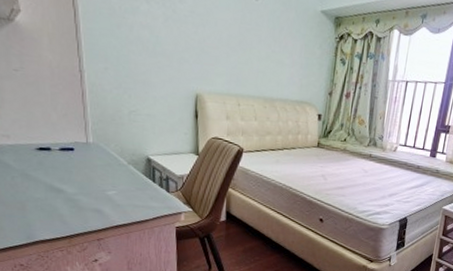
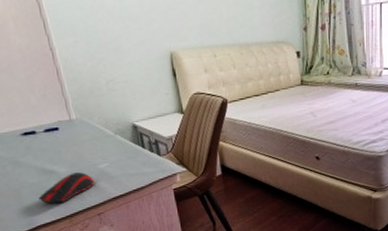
computer mouse: none [42,195,100,223] -> present [38,172,95,204]

